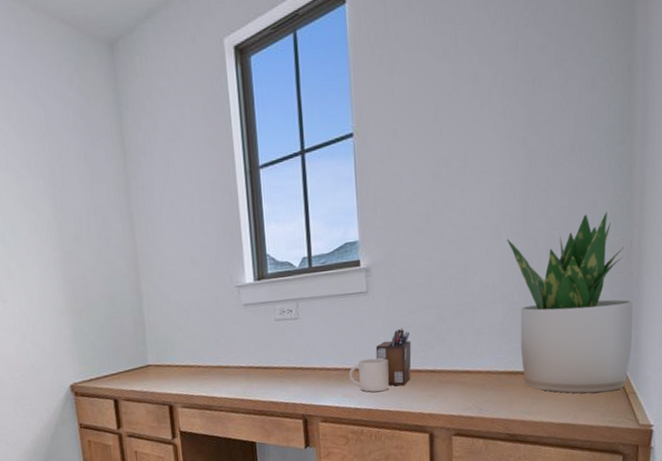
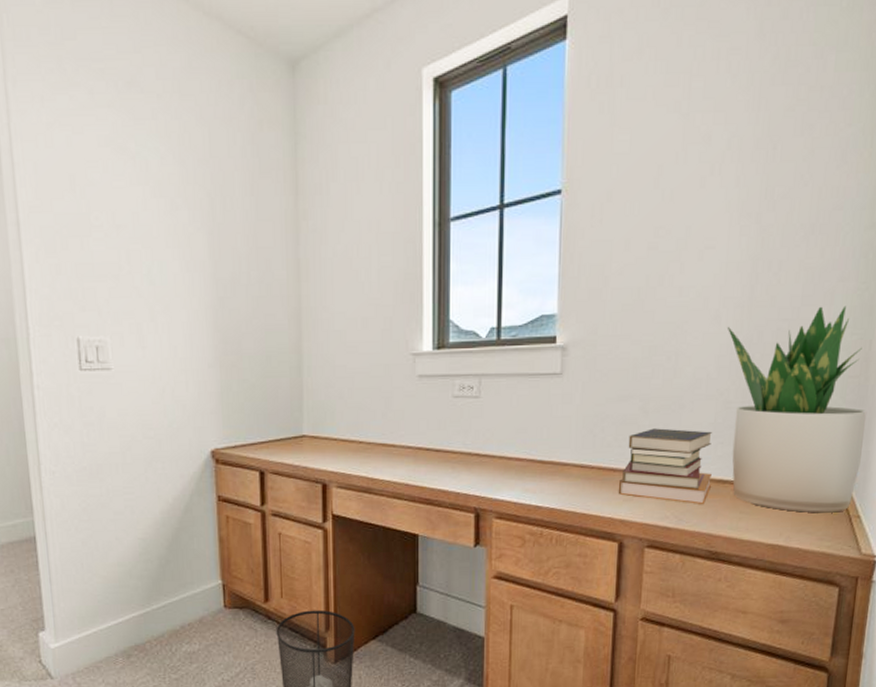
mug: present [348,358,389,393] -> none [532,450,579,490]
desk organizer: present [375,327,412,387] -> none [565,418,607,486]
books: none [425,330,504,395] -> present [619,428,712,504]

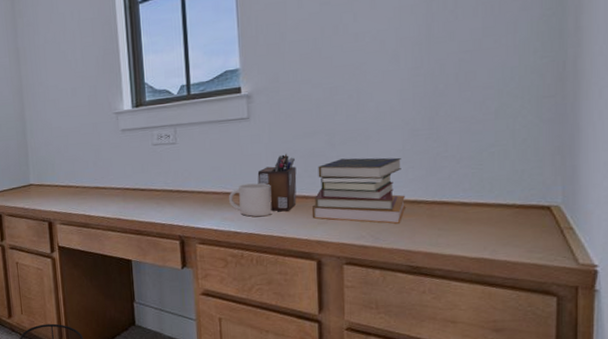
mug: none [532,450,579,490] -> present [228,183,272,217]
desk organizer: none [565,418,607,486] -> present [257,153,297,212]
planter: present [728,306,867,513] -> none [407,32,569,227]

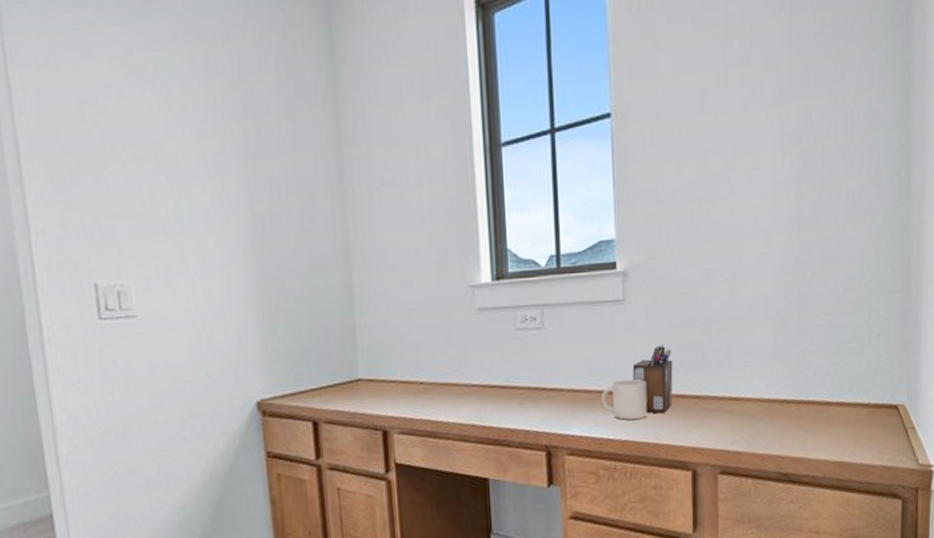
books: present [313,157,405,224] -> none [688,351,776,426]

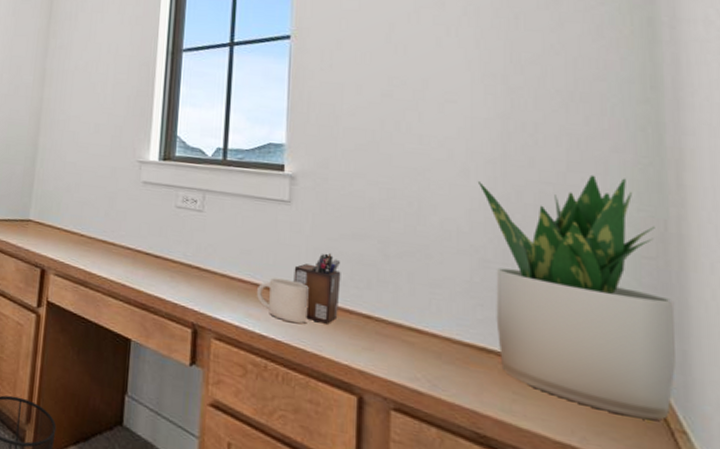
planter: none [780,222,912,428] -> present [479,175,676,421]

